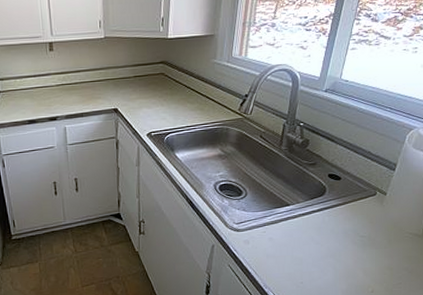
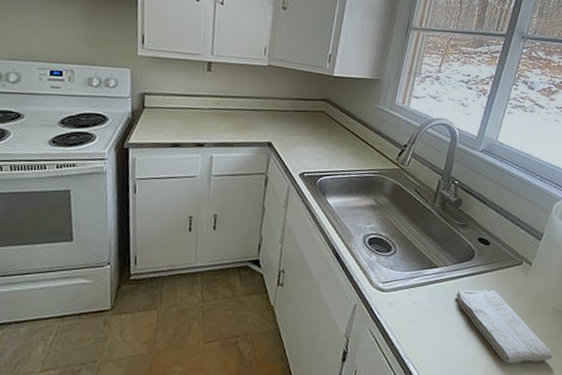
washcloth: none [309,221,413,287] -> present [455,289,553,364]

